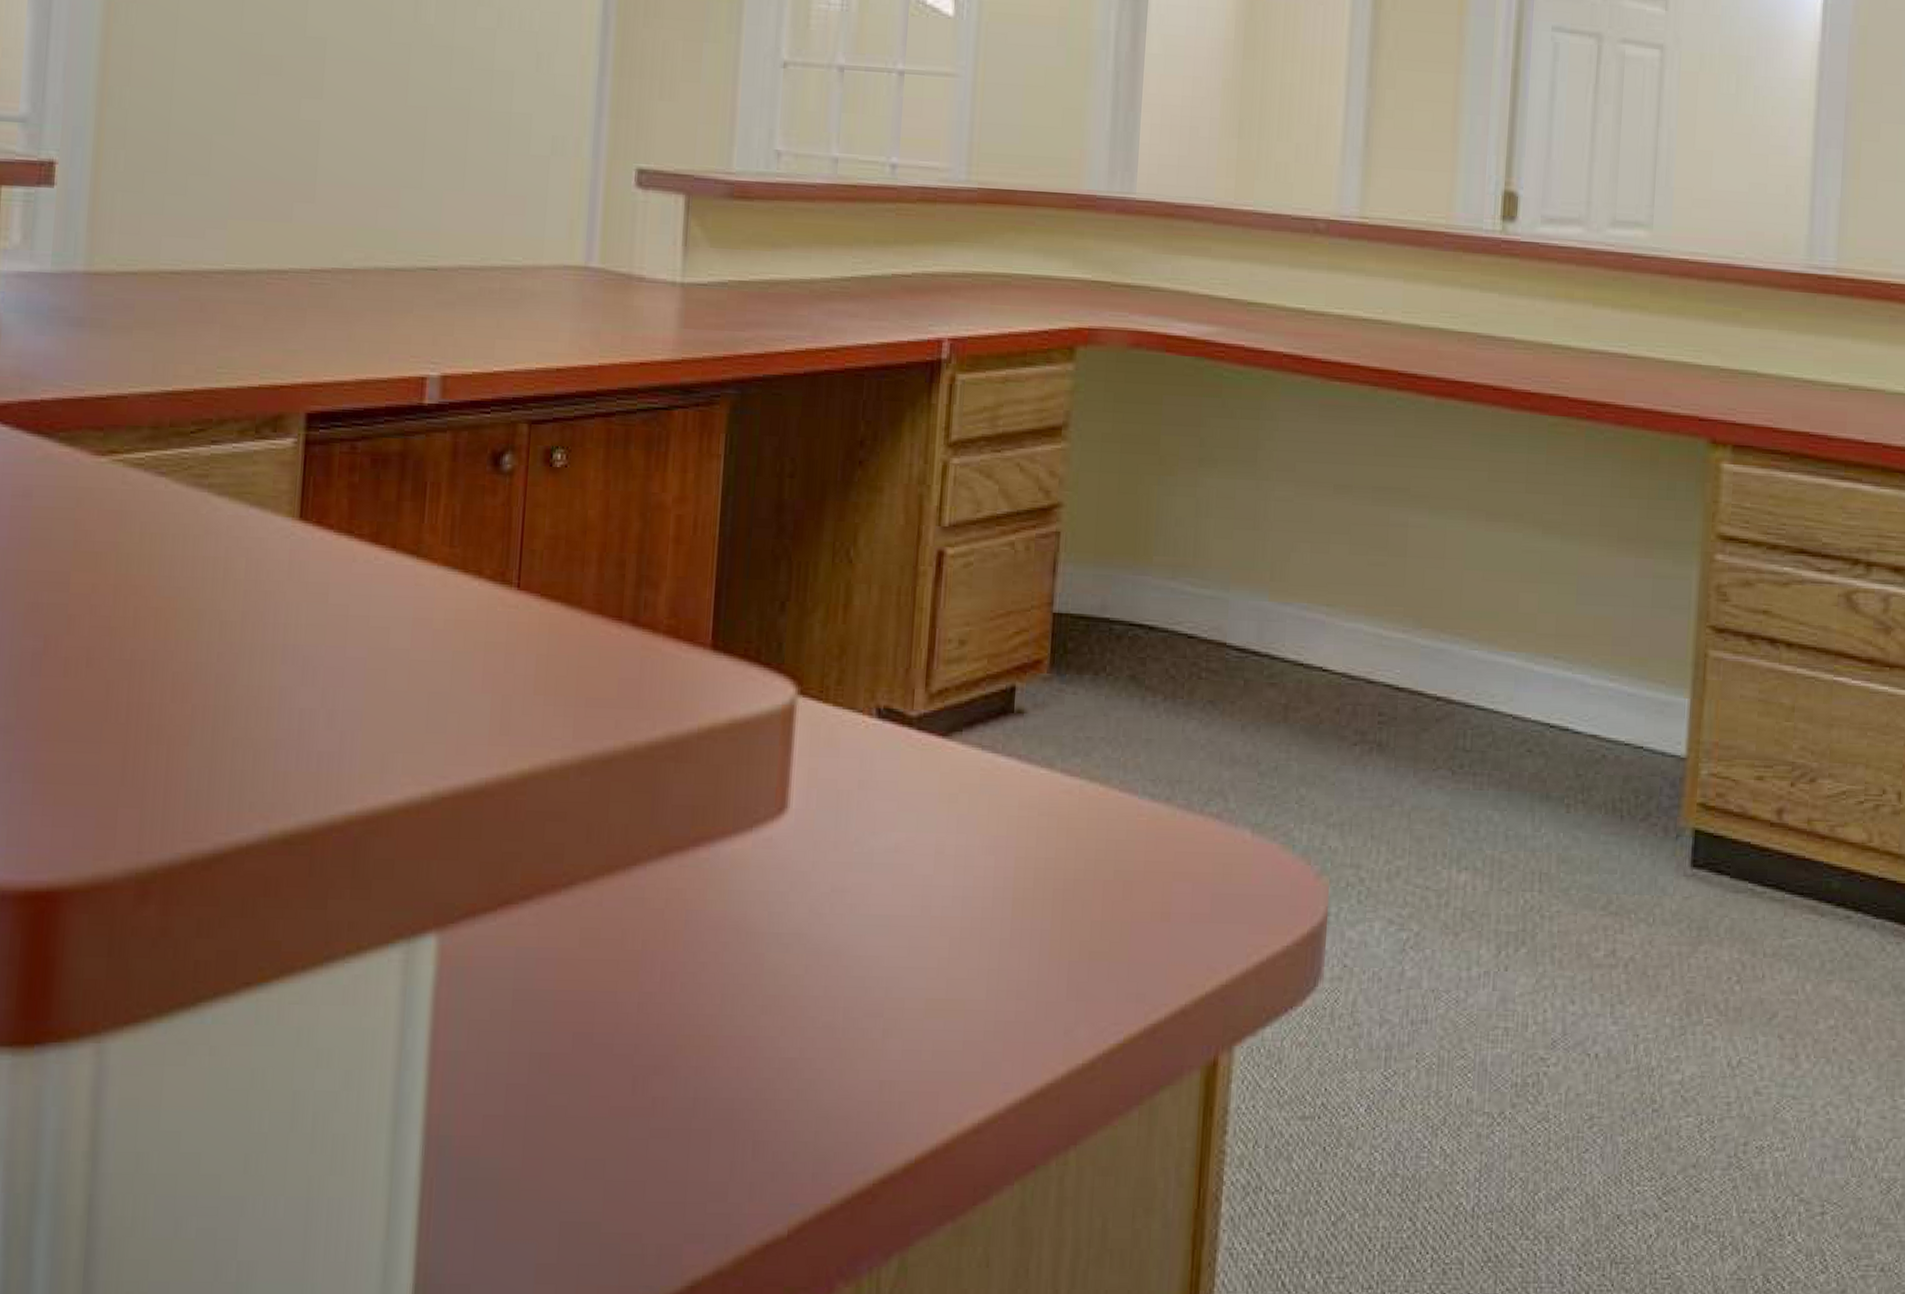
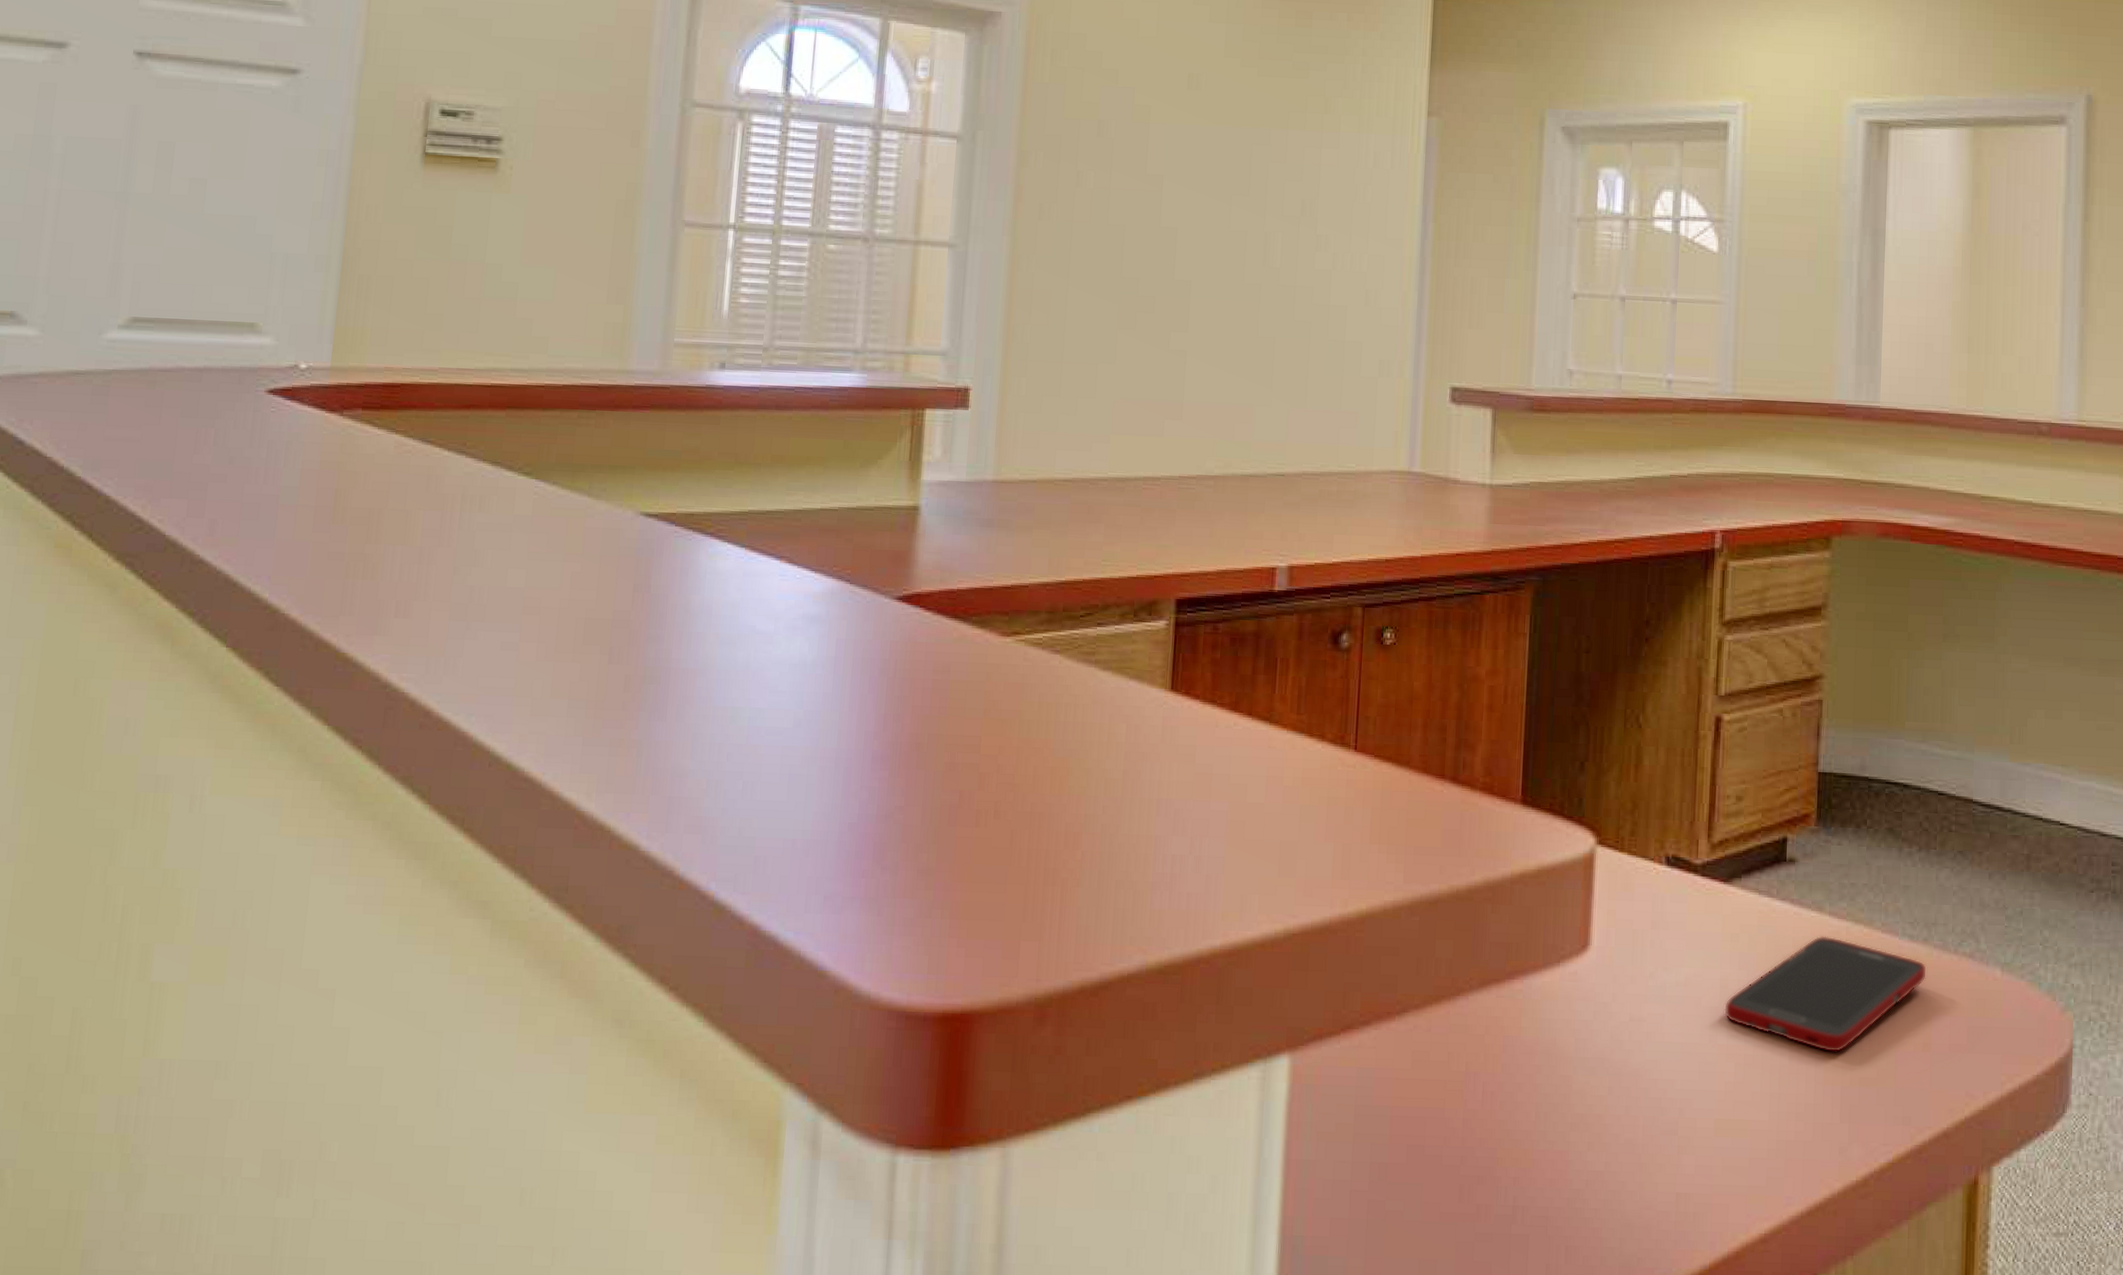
cell phone: none [939,795,1169,925] -> present [1724,935,1928,1053]

